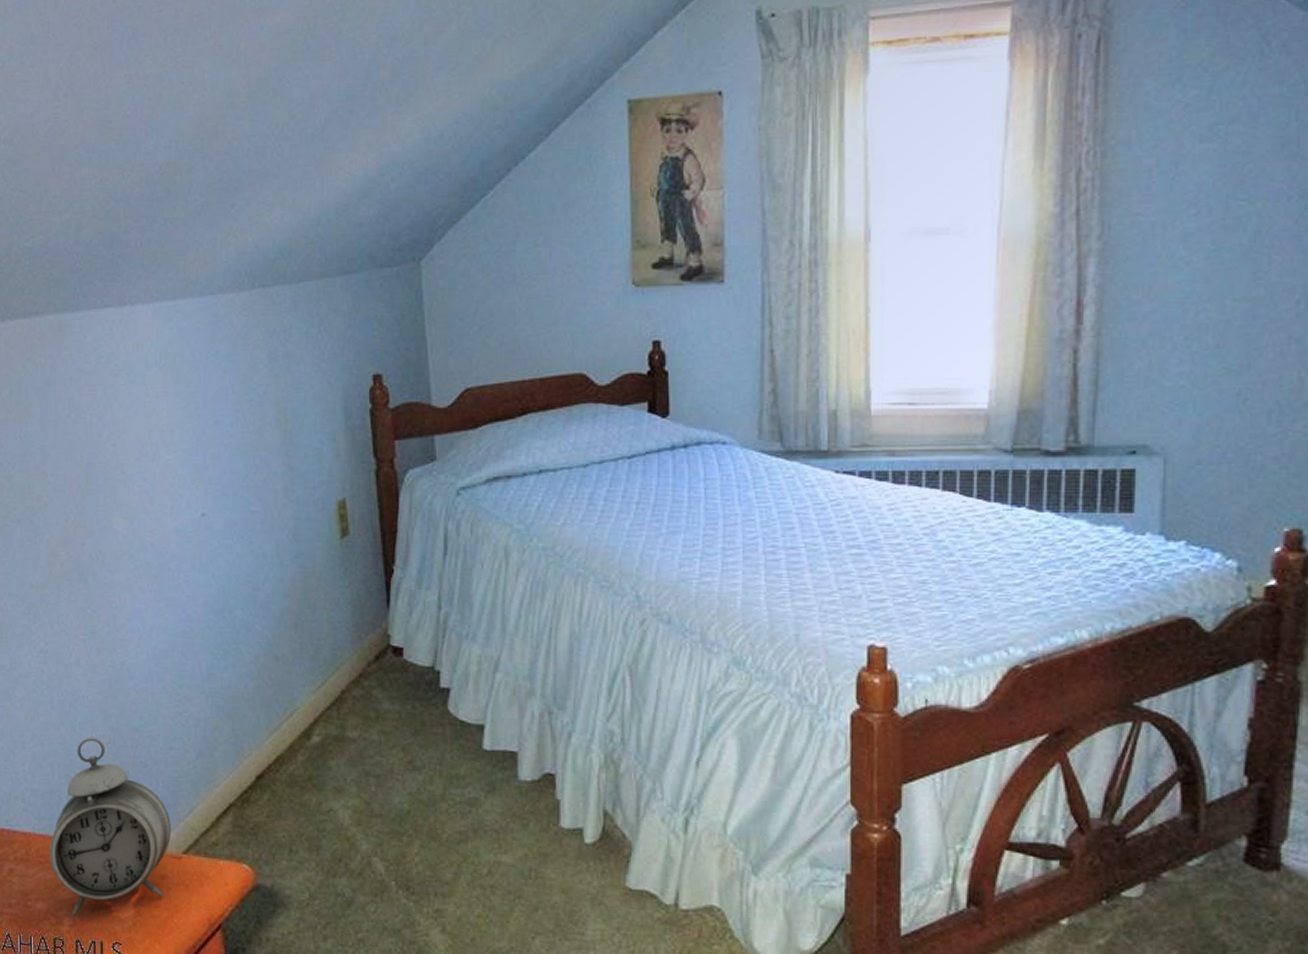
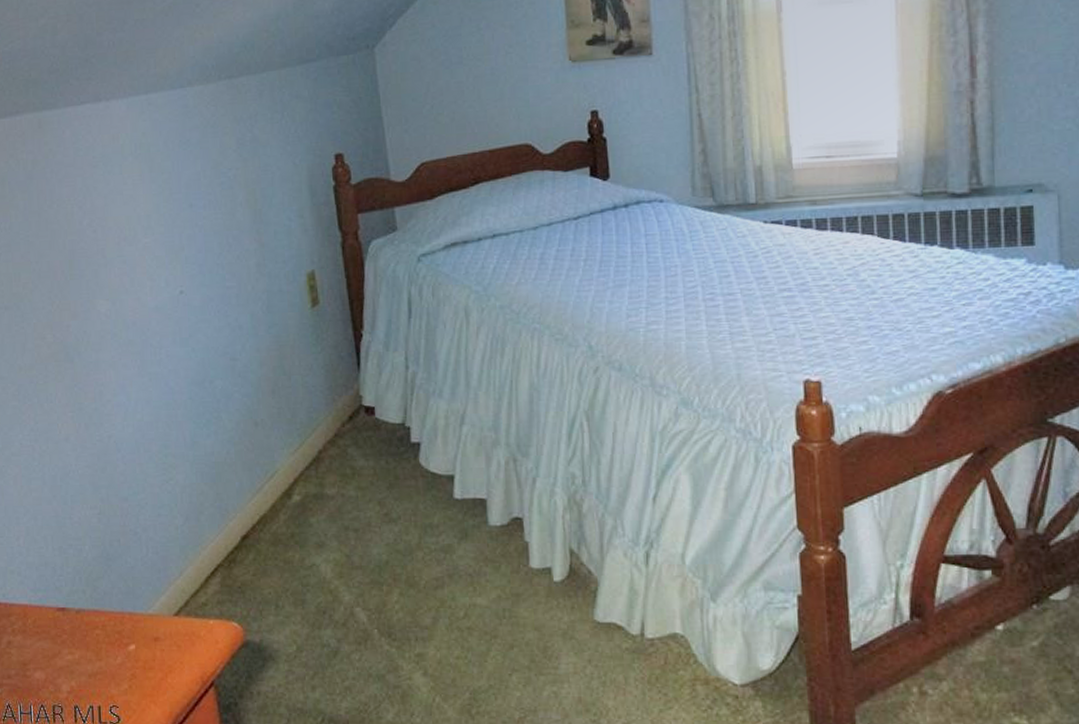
alarm clock: present [49,737,171,918] -> none [45,509,162,684]

